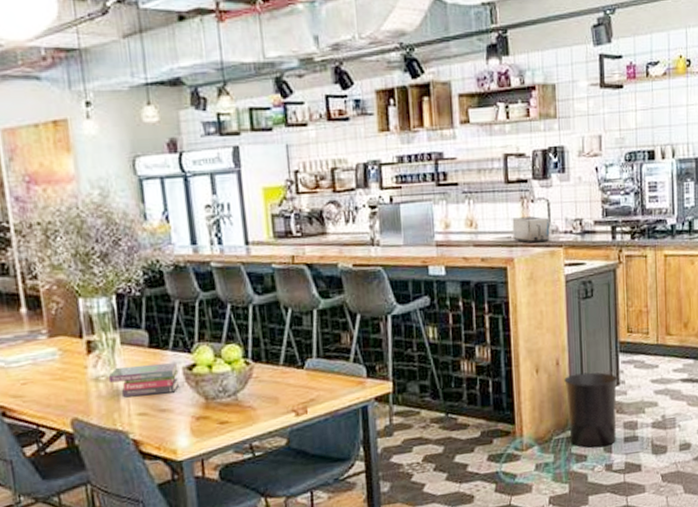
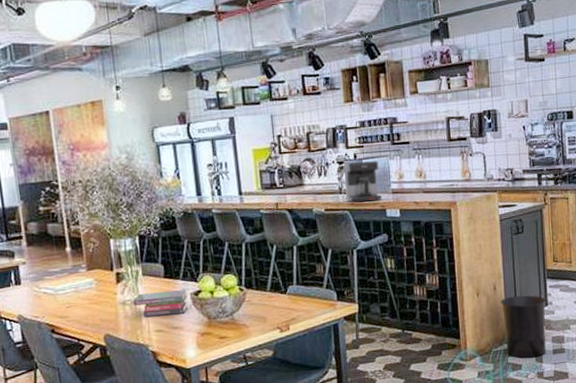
coffee maker: none [377,205,423,257] -> present [344,161,382,203]
toaster: present [512,216,550,243] -> none [454,167,487,190]

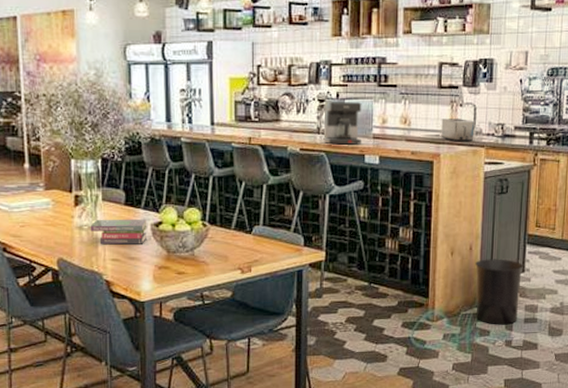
toaster: none [454,167,487,190] -> present [441,119,475,142]

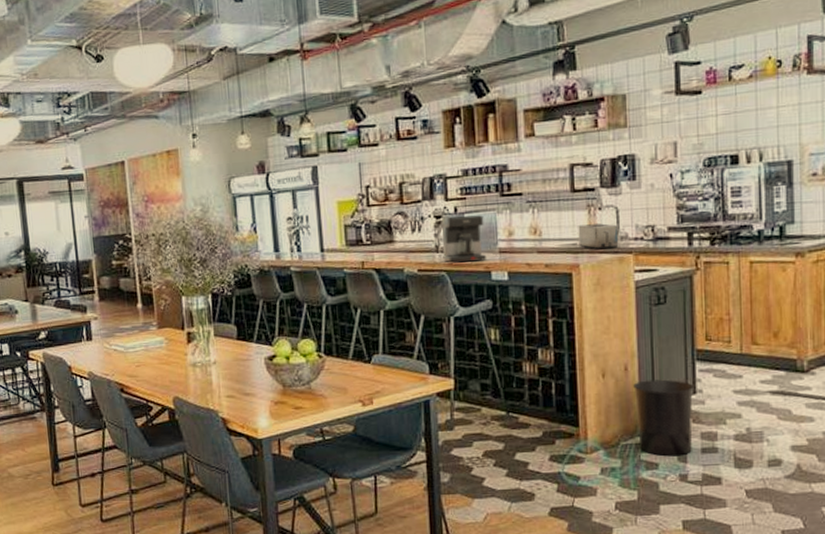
books: present [90,219,147,245] -> none [203,353,261,382]

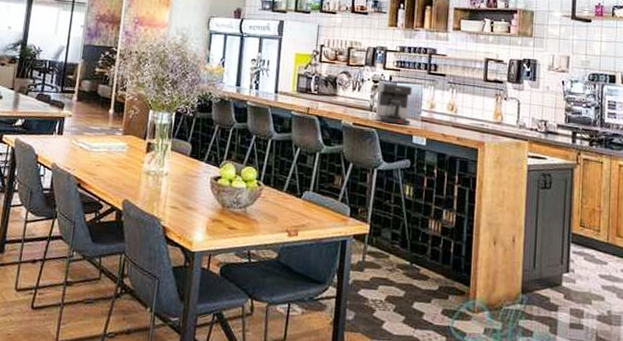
toaster: present [578,223,619,250] -> none [486,109,519,135]
waste bin: present [633,379,694,457] -> none [518,253,568,328]

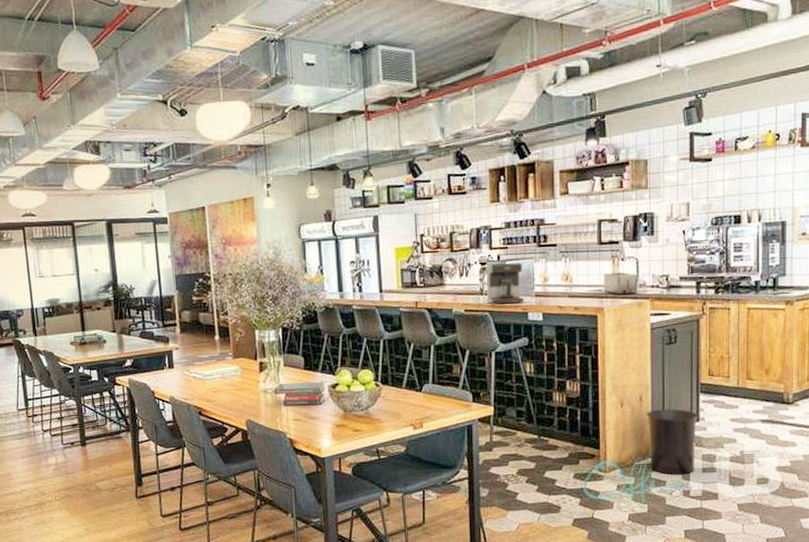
books: none [156,167,208,196] -> present [273,382,325,407]
toaster: none [486,109,519,135] -> present [603,272,638,296]
waste bin: none [518,253,568,328] -> present [647,408,698,475]

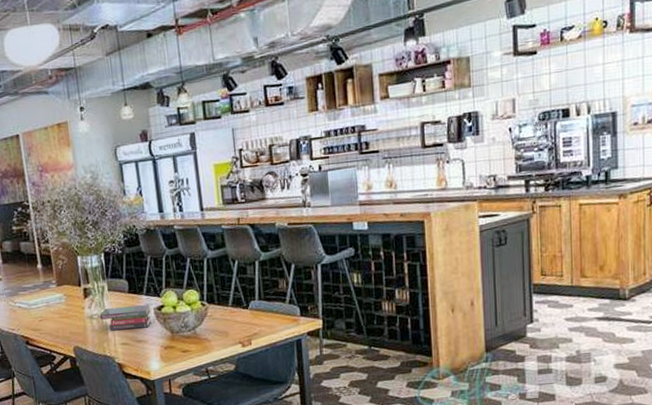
coffee maker: present [486,263,524,305] -> none [308,172,348,216]
toaster: present [603,272,638,296] -> none [428,175,465,199]
waste bin: present [647,408,698,475] -> none [479,311,531,379]

